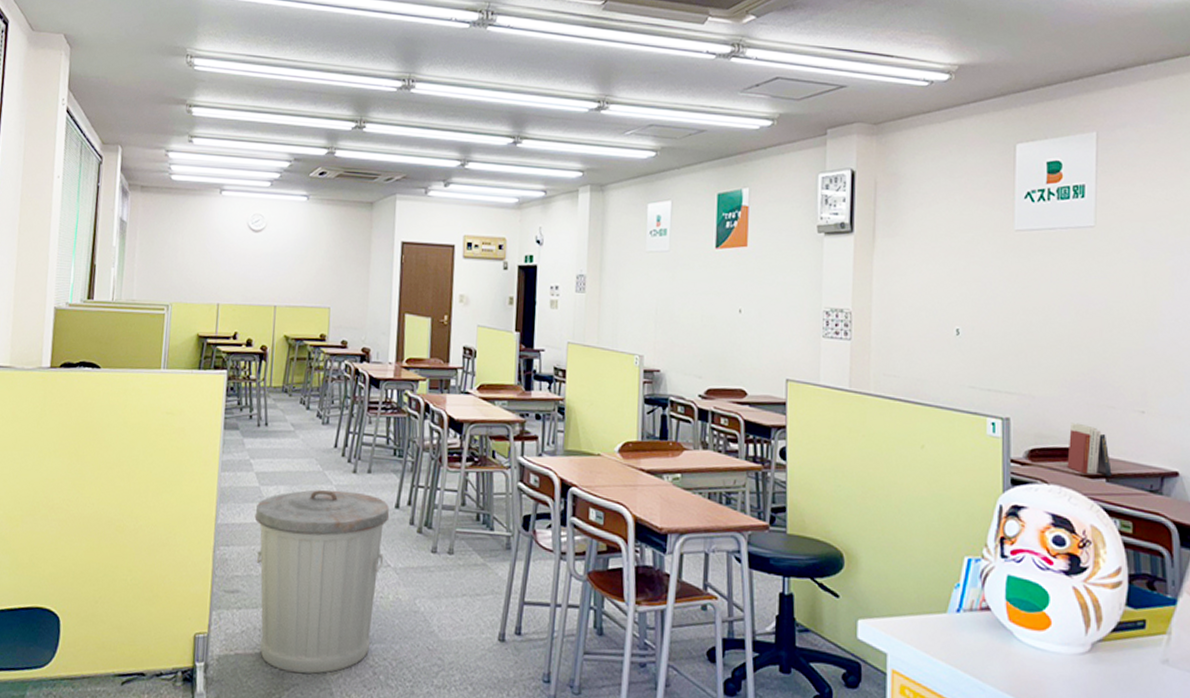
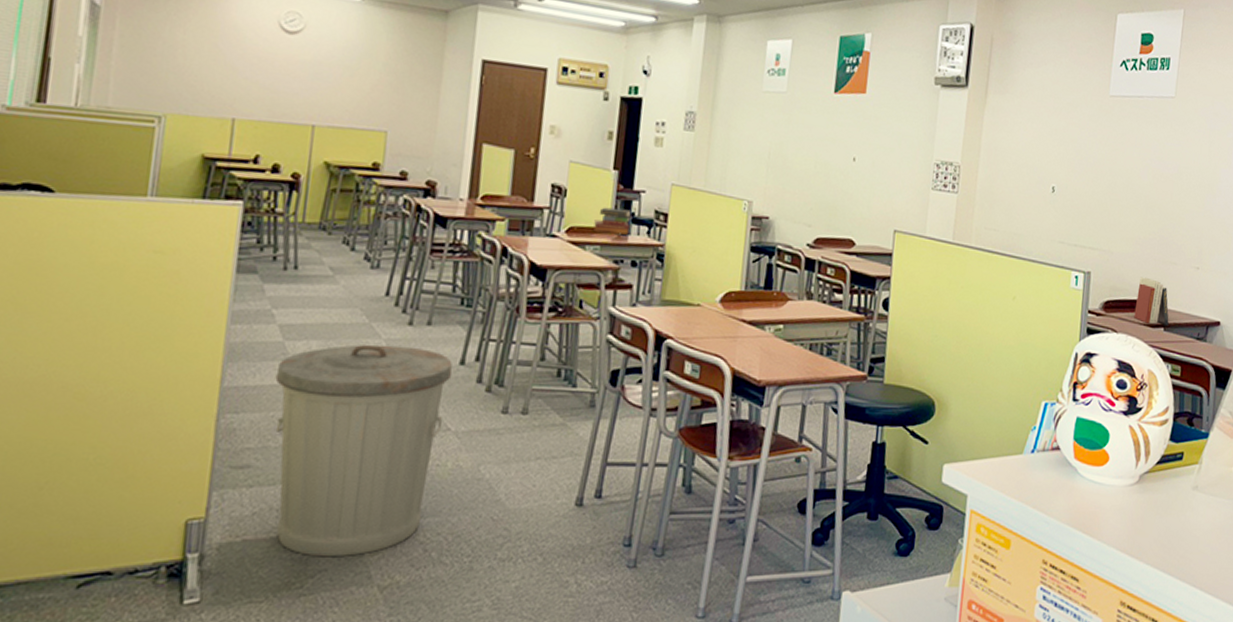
books: none [501,366,533,390] -> present [593,207,631,235]

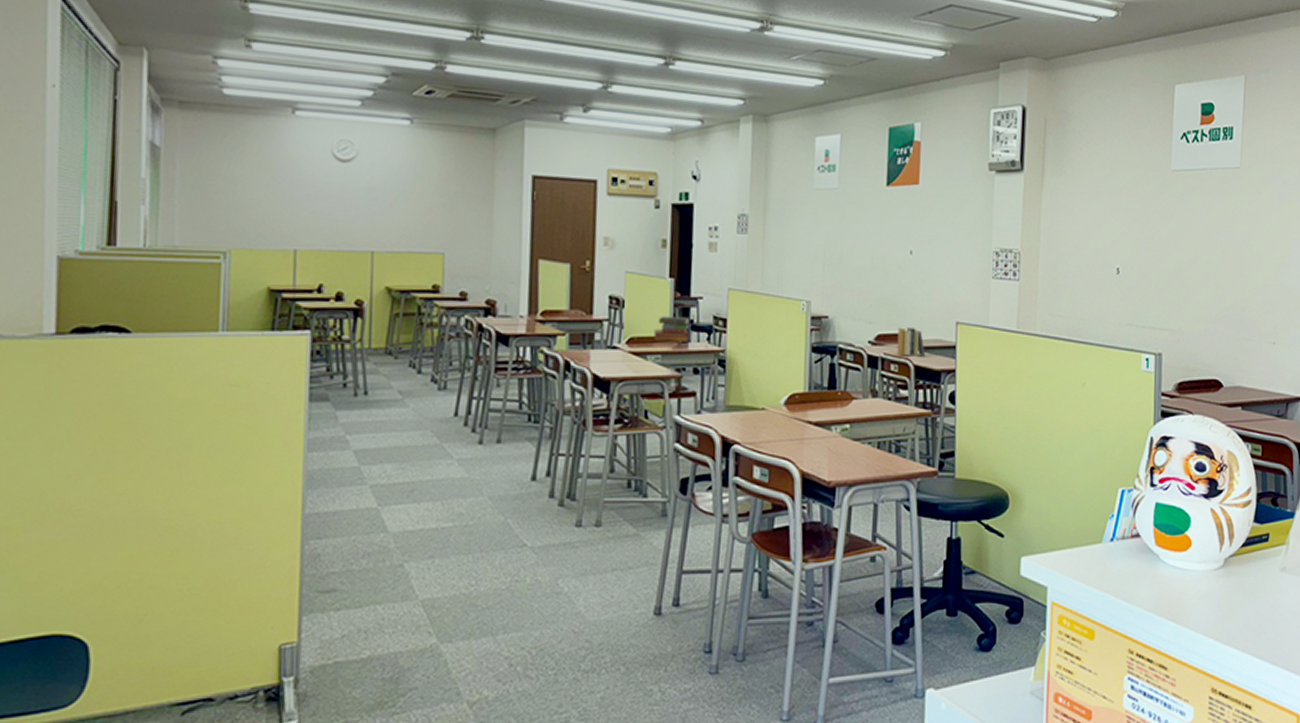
trash can: present [275,344,453,558] -> none [354,465,525,676]
books: none [834,232,863,262] -> present [897,327,926,357]
books: present [1134,276,1169,326] -> none [1209,355,1247,405]

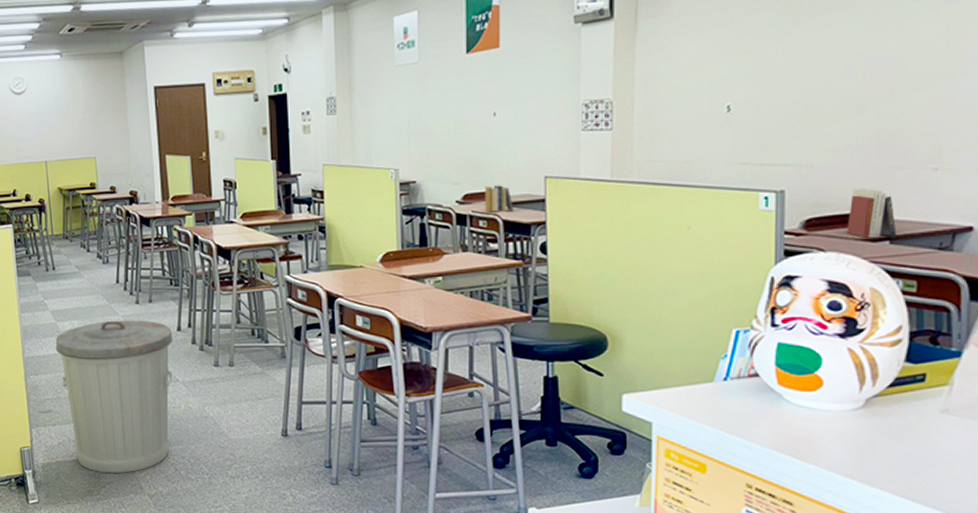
trash can: none [354,465,525,676] -> present [55,320,173,474]
books: present [653,316,690,342] -> none [262,192,292,214]
books: none [1209,355,1247,405] -> present [846,187,897,239]

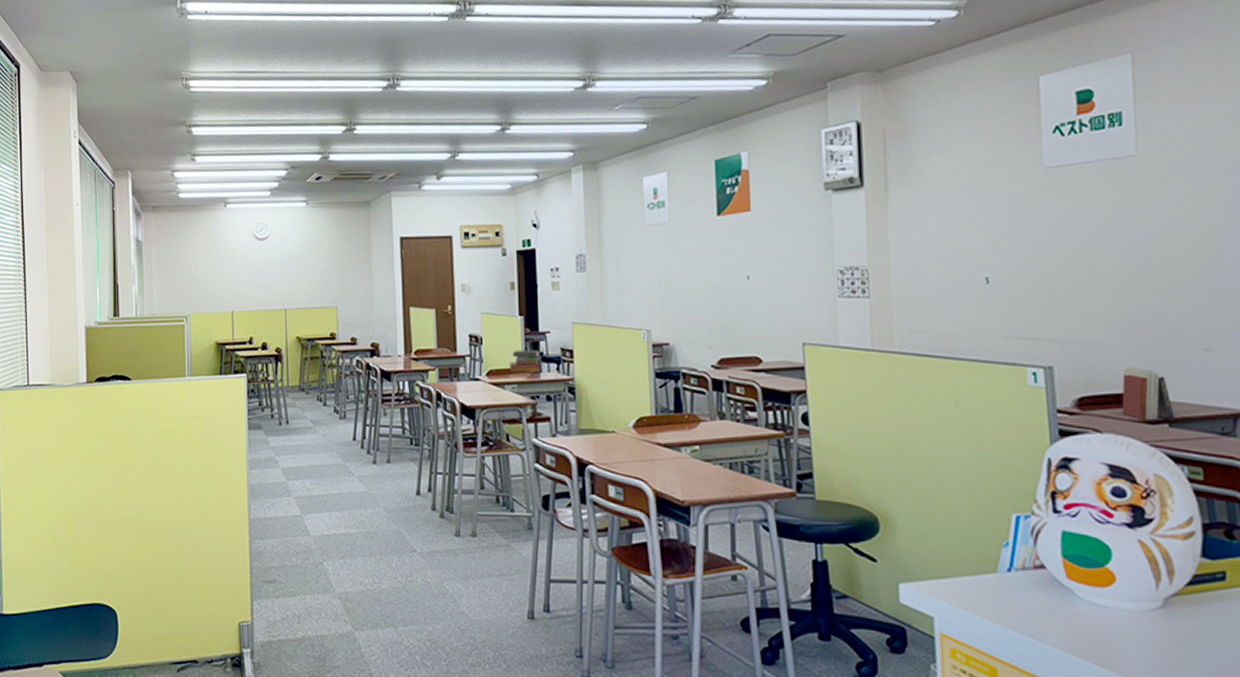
trash can: present [55,320,173,474] -> none [284,481,412,657]
books: none [262,192,292,214] -> present [509,350,540,373]
books: present [485,185,515,212] -> none [741,351,773,379]

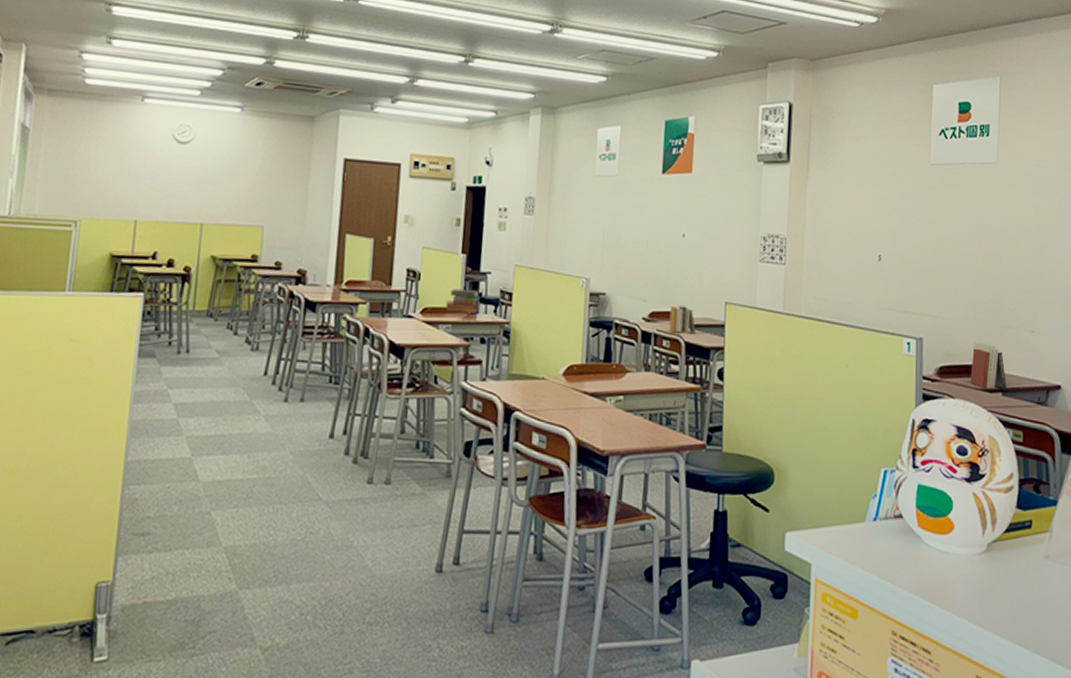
books: none [741,351,773,379] -> present [669,305,696,334]

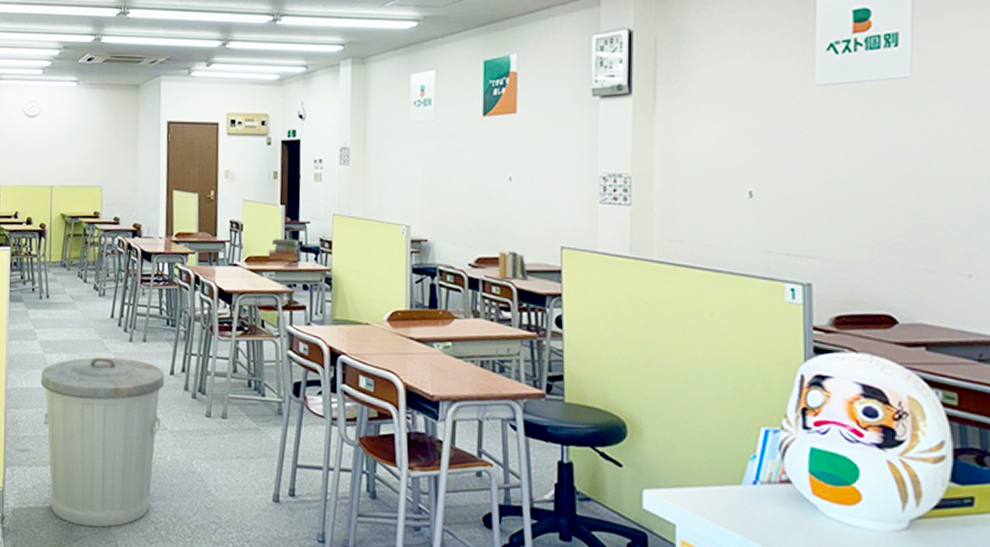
trash can: none [171,420,323,620] -> present [40,357,165,528]
books: present [970,341,1007,391] -> none [879,287,933,345]

